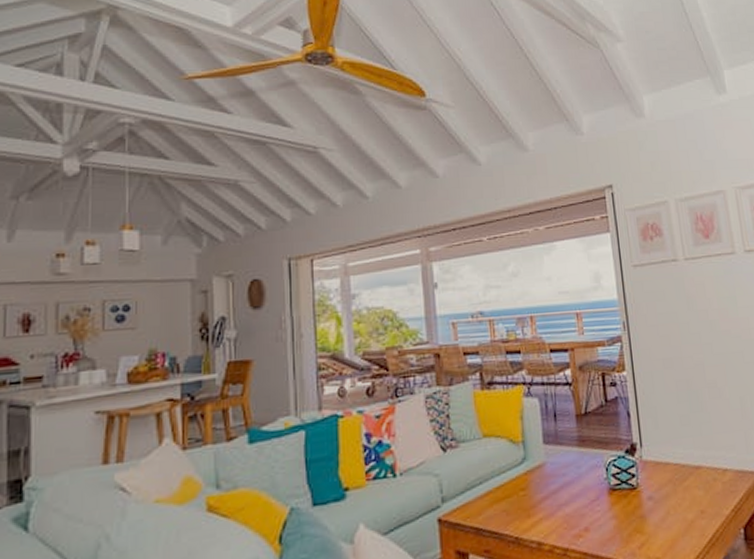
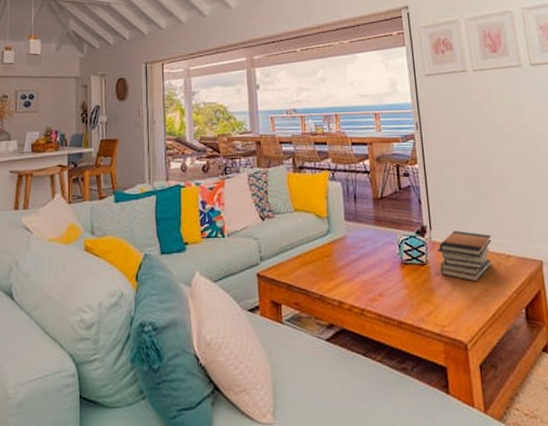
book stack: none [650,445,708,504] -> present [438,230,492,282]

